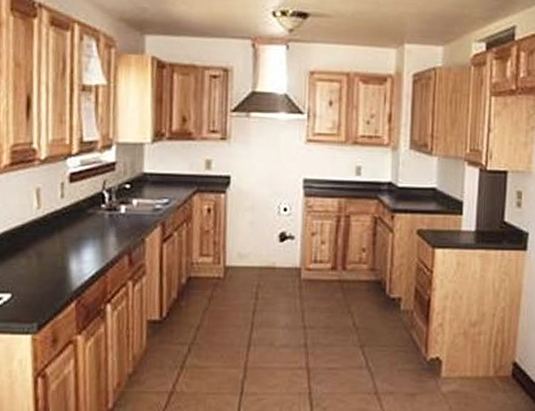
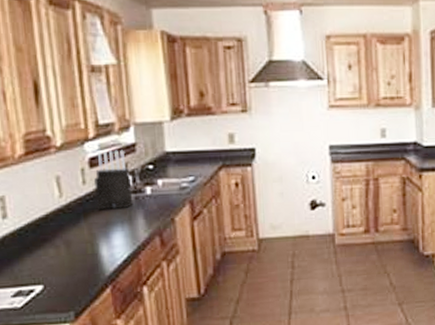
knife block: none [71,166,107,225] -> present [93,150,133,210]

